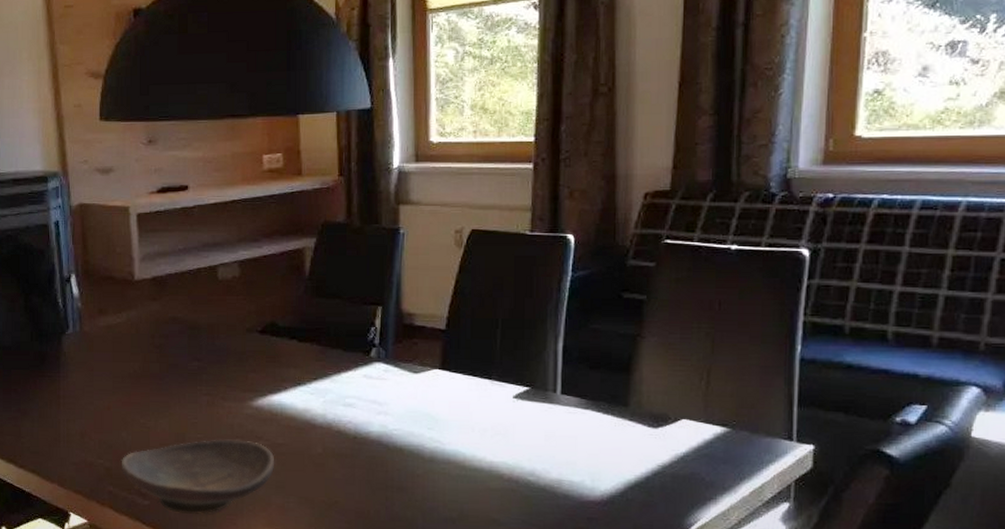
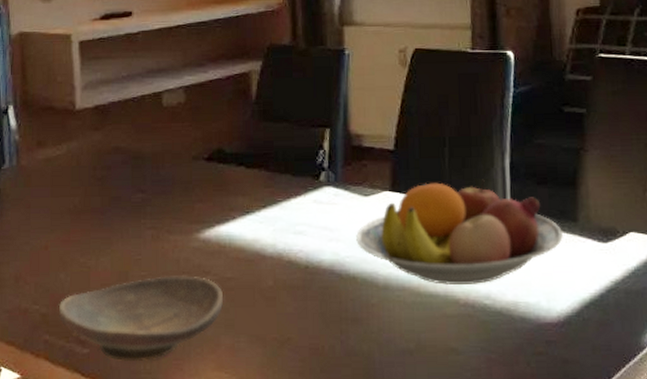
fruit bowl: none [404,361,613,461] -> present [356,179,564,285]

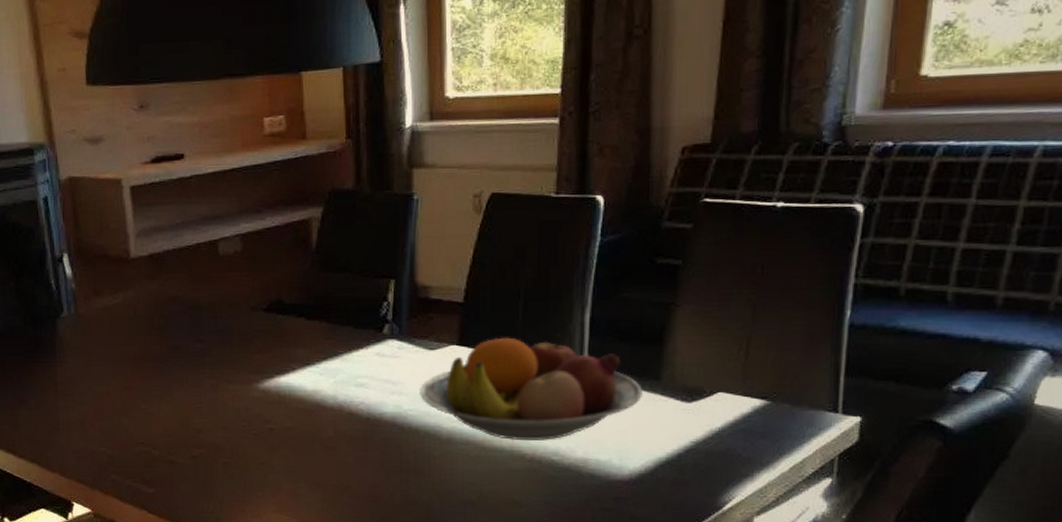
decorative bowl: present [58,276,224,362] -> none [123,423,284,503]

